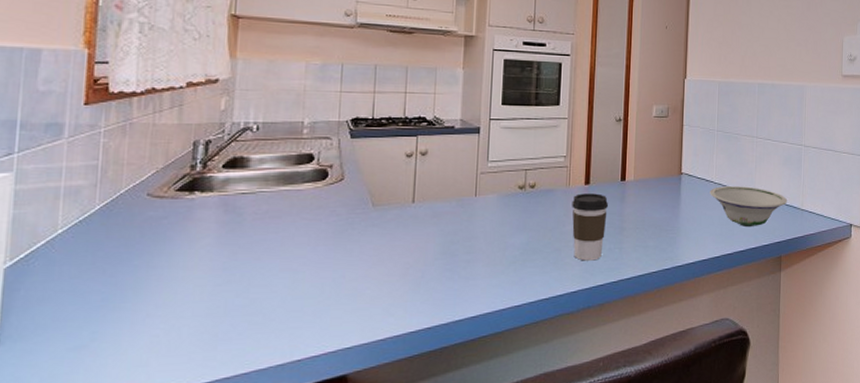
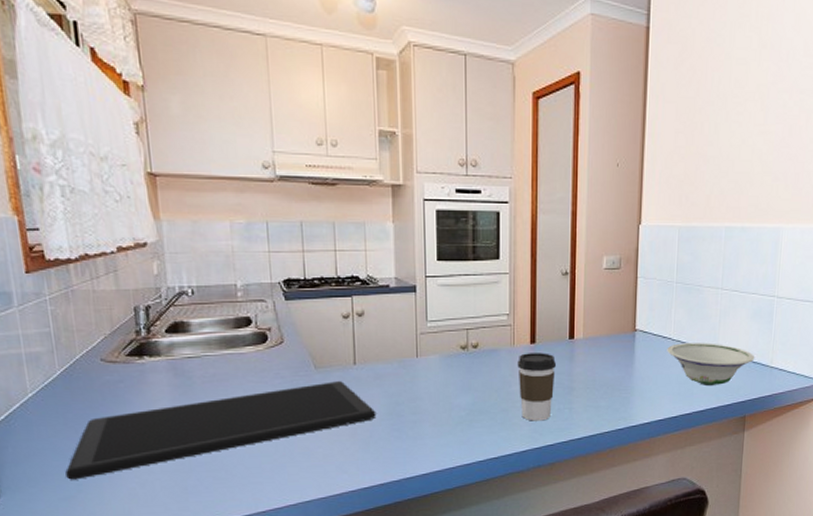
cutting board: none [81,219,430,327] -> present [65,381,376,480]

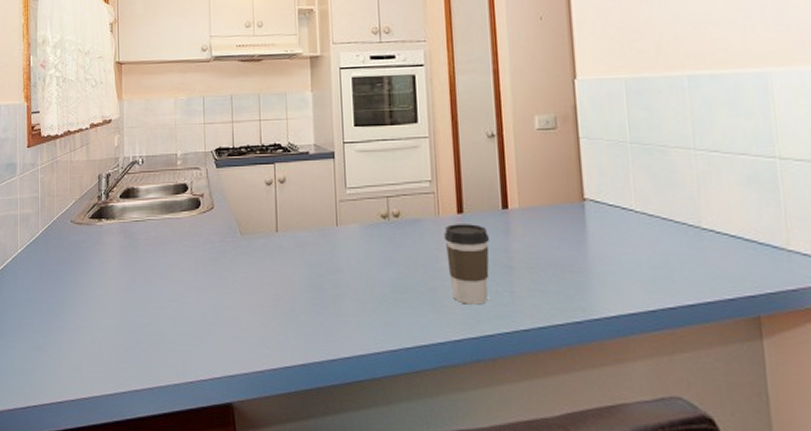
cutting board: present [65,381,376,480] -> none [37,249,298,332]
bowl: present [667,343,755,386] -> none [629,216,761,273]

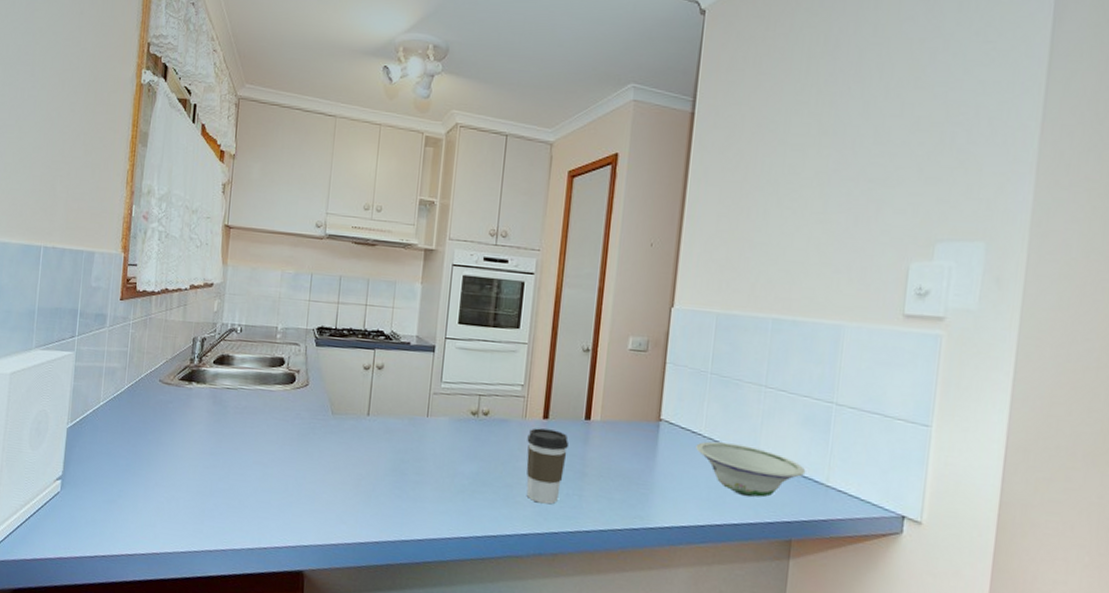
bowl: none [629,216,761,273] -> present [696,441,806,498]

